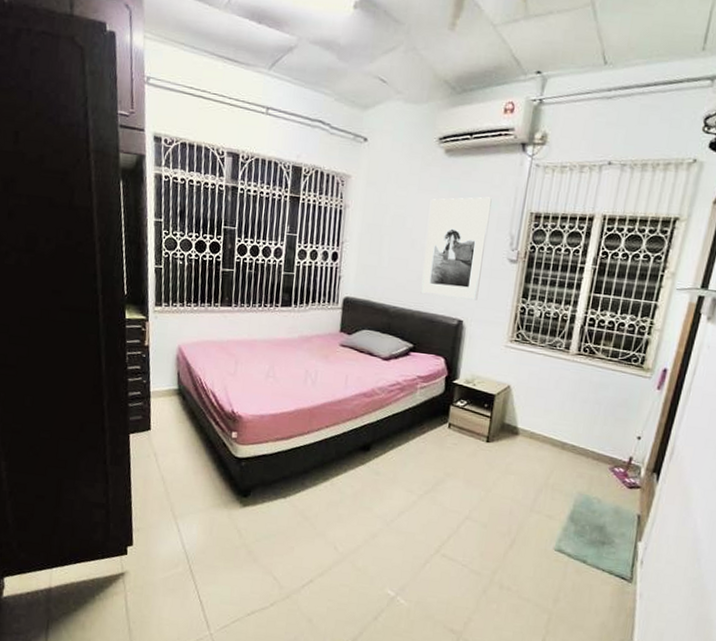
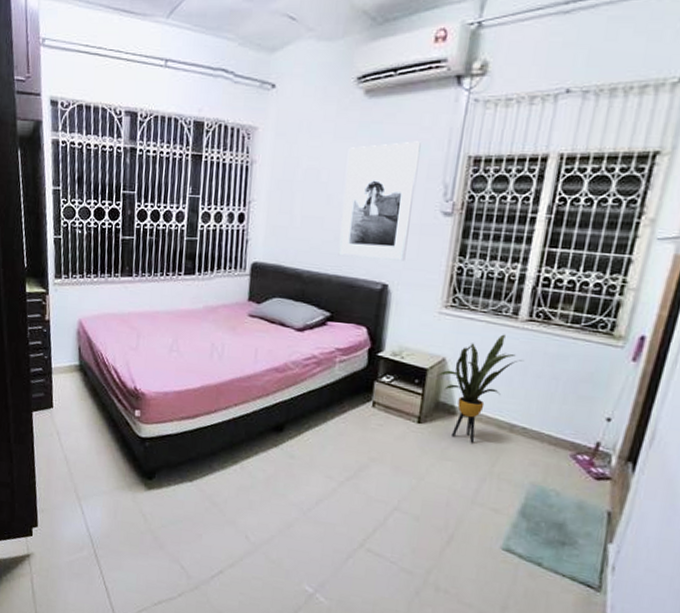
house plant: none [503,365,573,459] -> present [437,334,523,443]

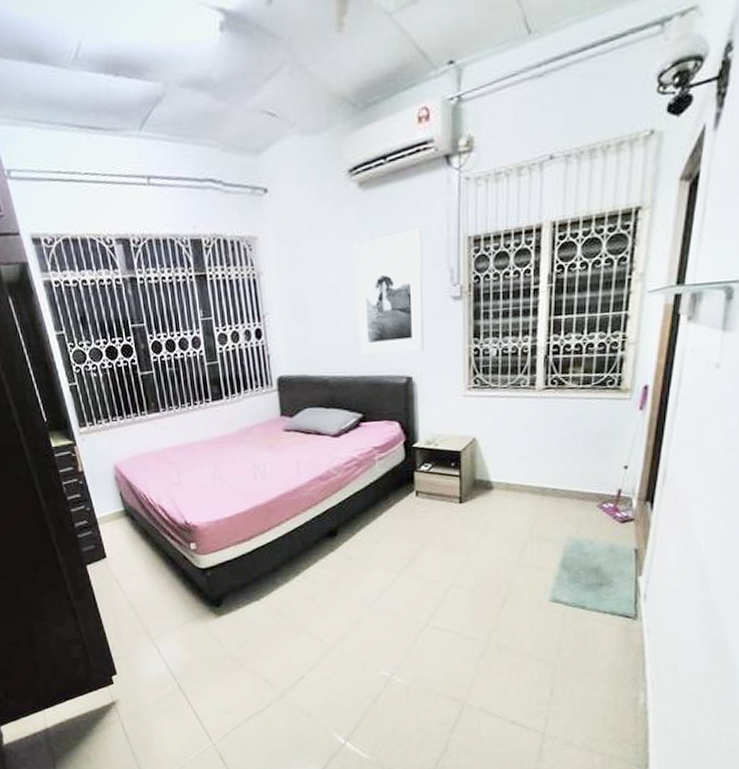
house plant: present [437,334,523,443] -> none [470,406,545,512]

